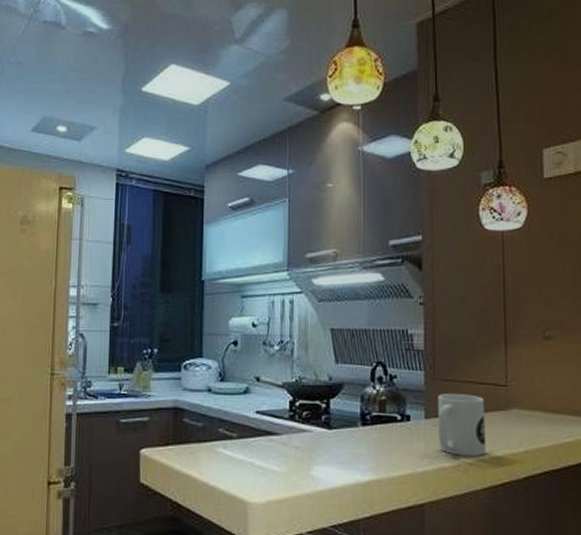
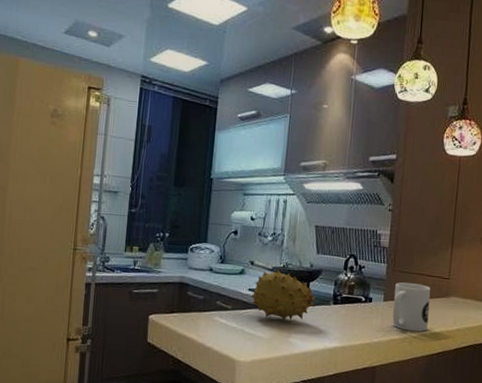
fruit: none [259,385,340,450] -> present [250,269,317,321]

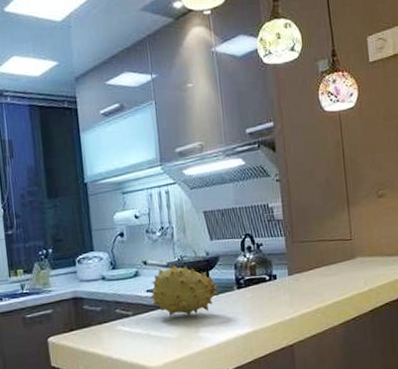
mug: present [392,282,431,332] -> none [297,250,339,302]

